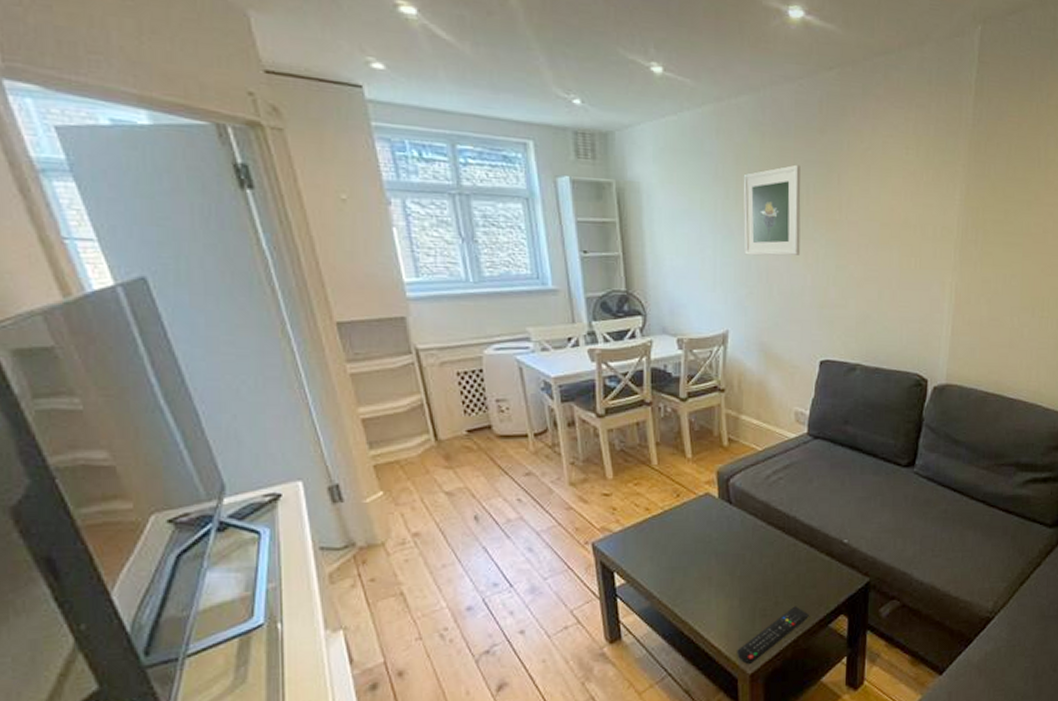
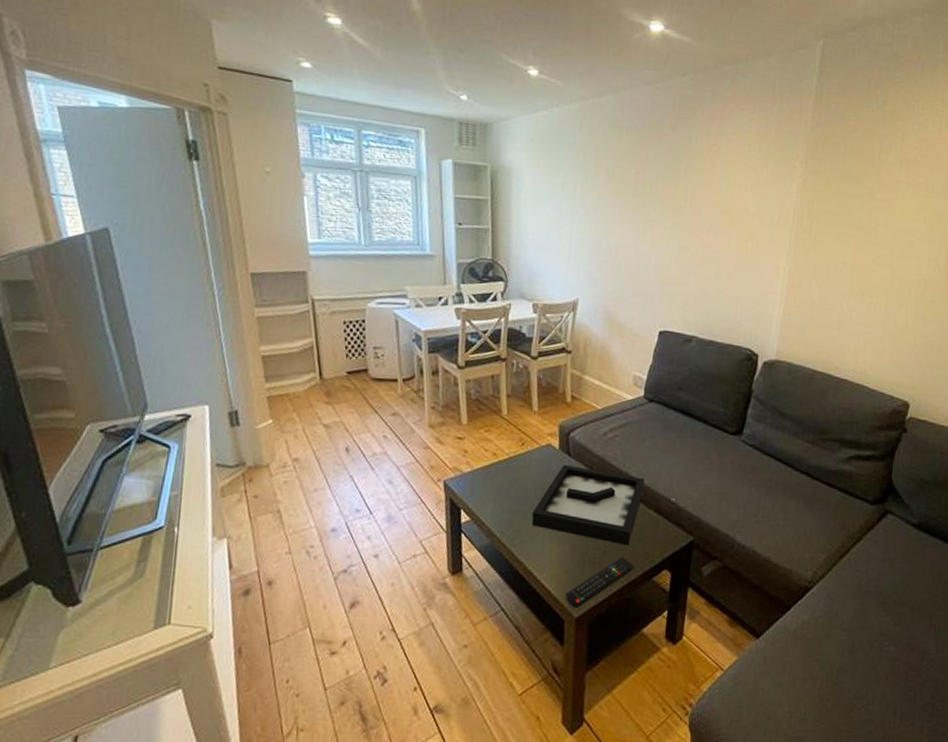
decorative tray: none [694,513,814,594] -> present [532,464,645,546]
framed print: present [743,164,801,256] -> none [597,156,652,236]

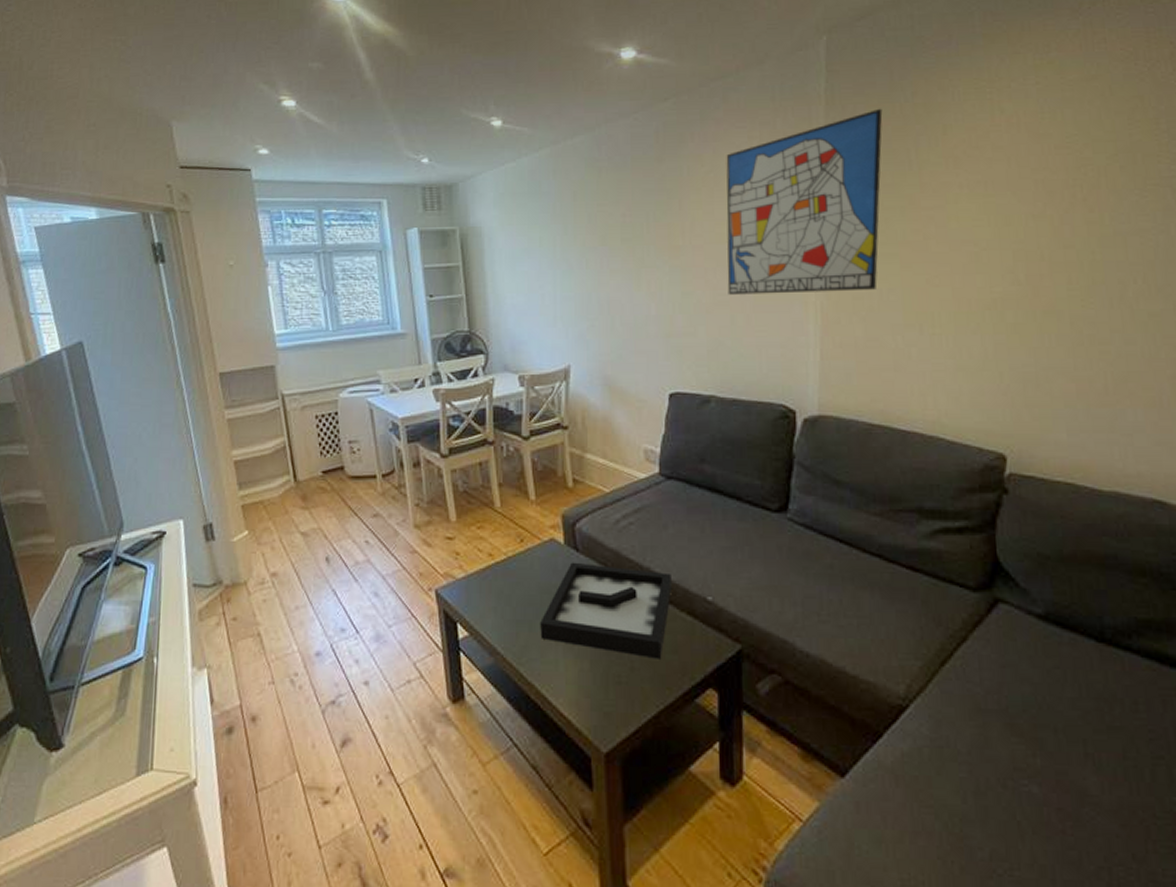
remote control: present [565,557,635,607] -> none [589,674,671,740]
wall art: none [716,110,859,262] -> present [726,108,883,295]

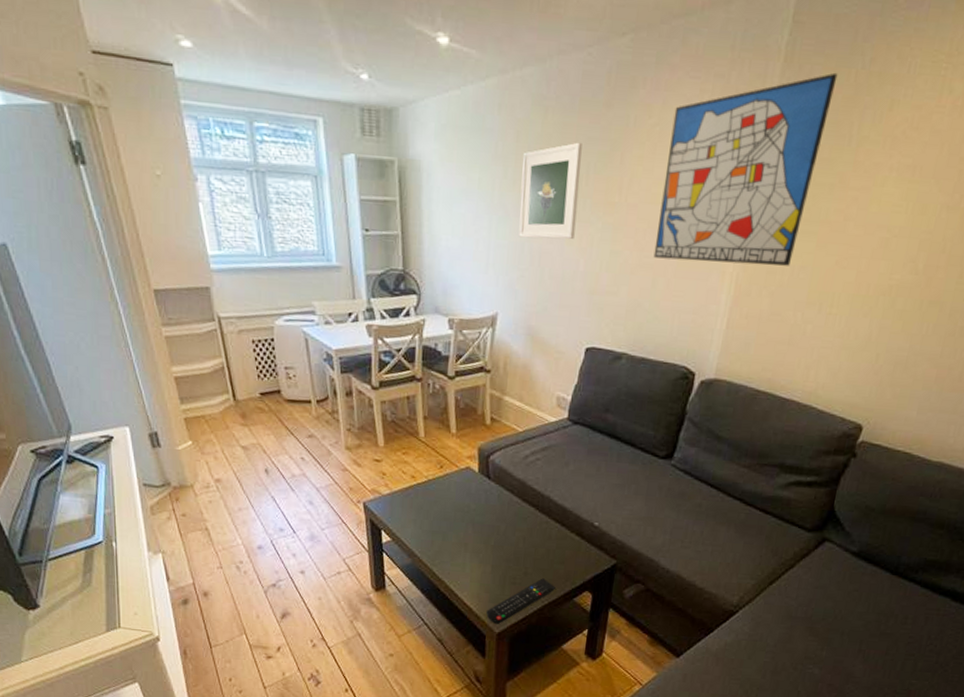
decorative tray: present [540,562,672,659] -> none [452,487,567,568]
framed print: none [581,195,642,288] -> present [518,142,582,240]
remote control: none [589,674,671,740] -> present [486,578,555,624]

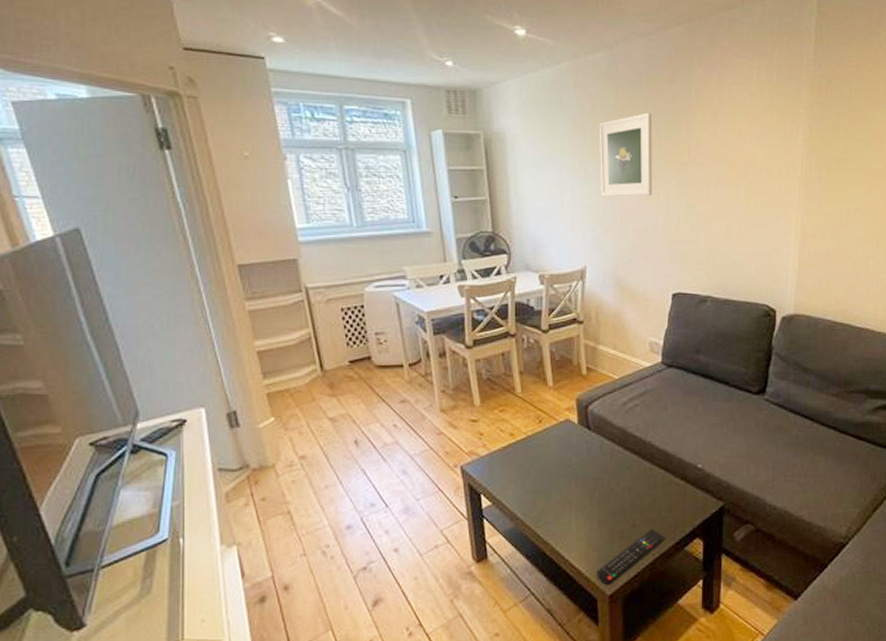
wall art: present [653,72,838,266] -> none [725,50,861,210]

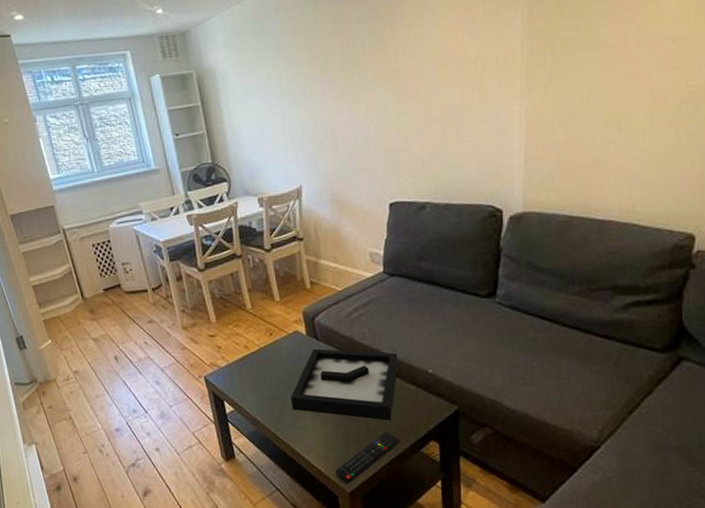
decorative tray: none [556,439,669,517] -> present [291,348,398,421]
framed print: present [599,112,653,197] -> none [302,24,361,116]

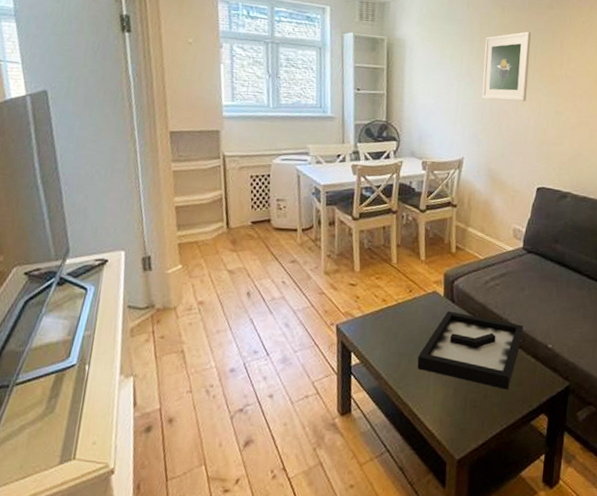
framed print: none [302,24,361,116] -> present [481,31,531,102]
remote control: present [335,432,400,483] -> none [447,401,514,450]

